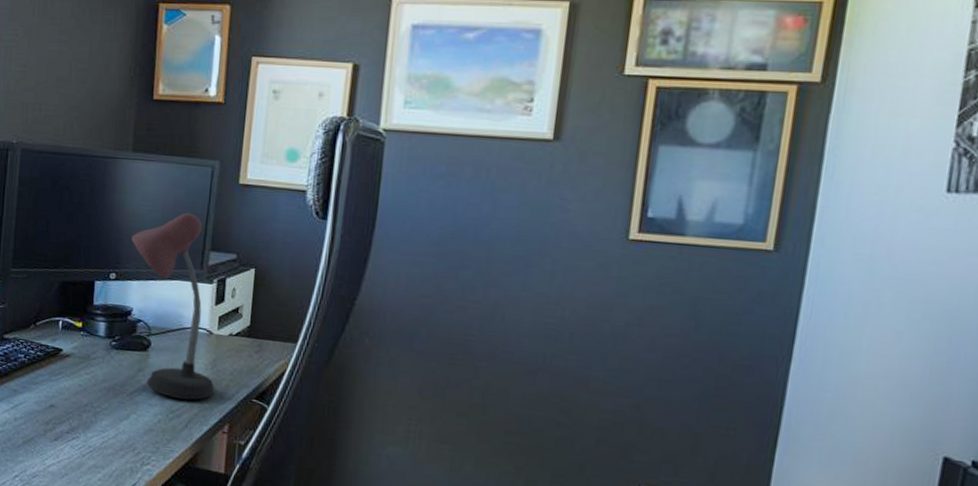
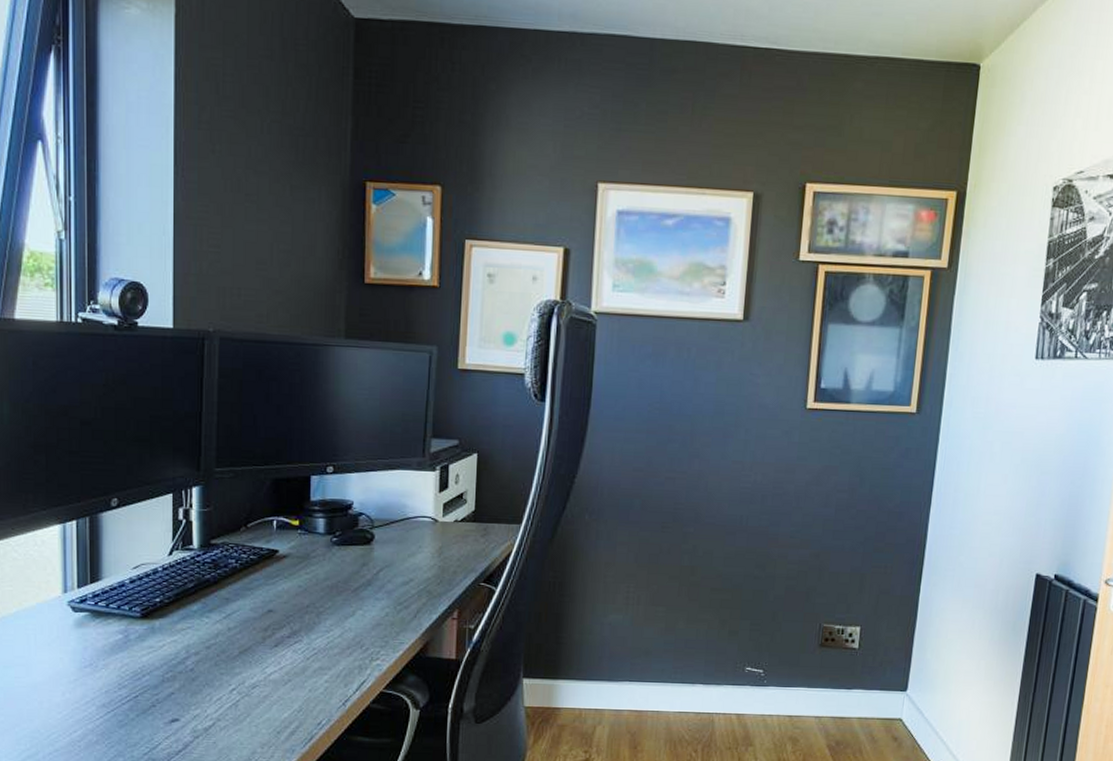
desk lamp: present [132,212,215,400] -> none [349,400,443,590]

